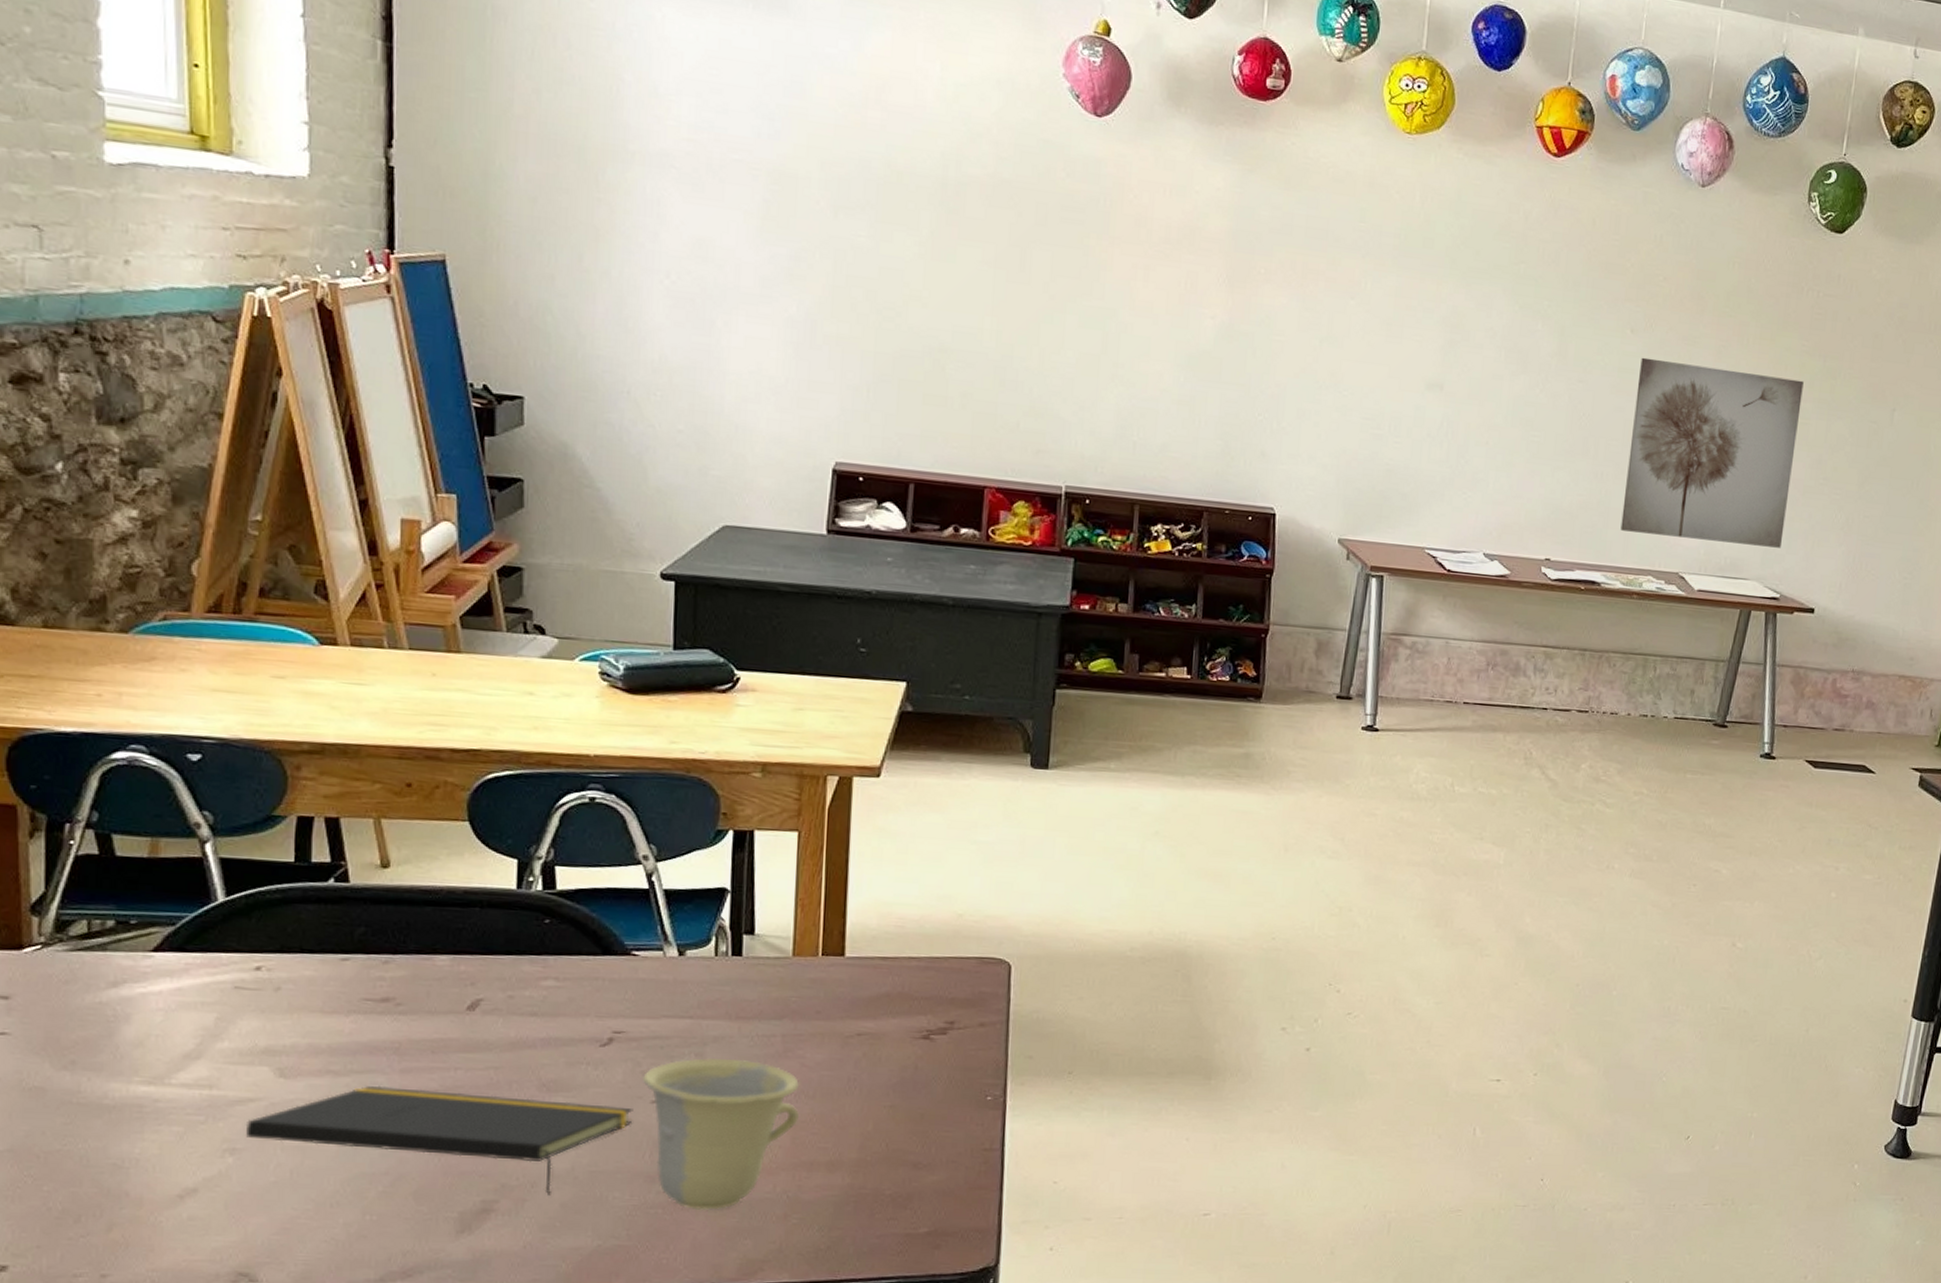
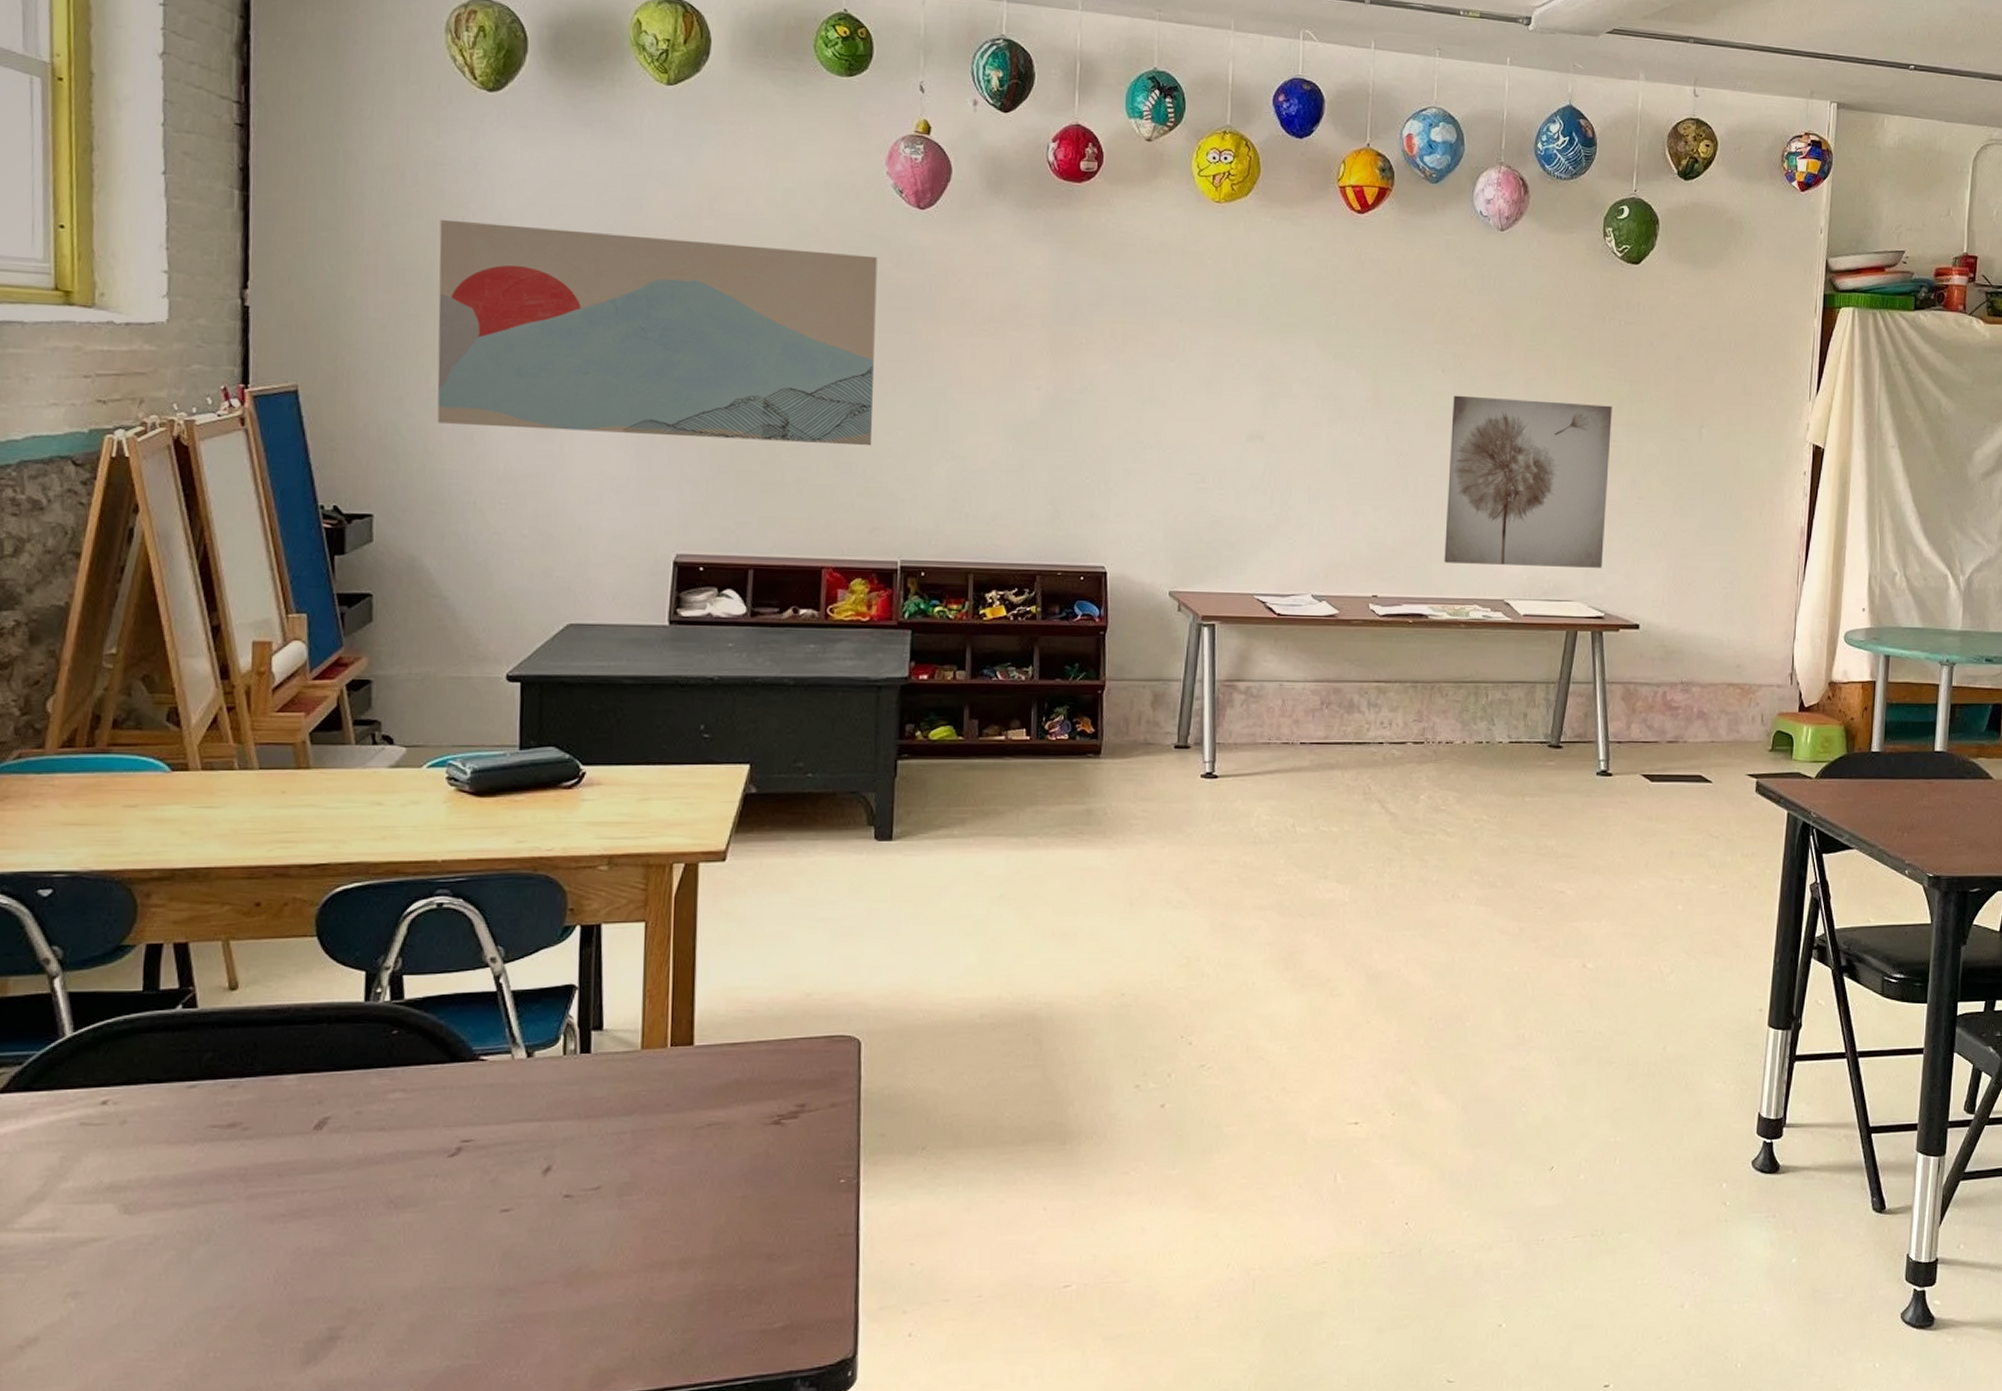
notepad: present [246,1085,633,1196] -> none [89,1214,482,1317]
wall art: none [590,88,1051,365] -> present [437,219,878,446]
cup: present [643,1058,800,1210] -> none [491,1159,651,1321]

